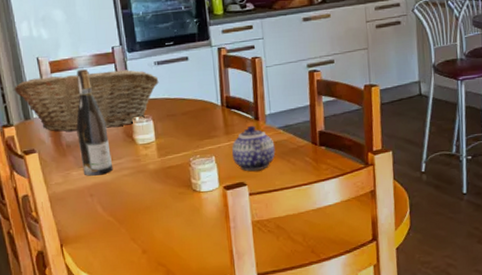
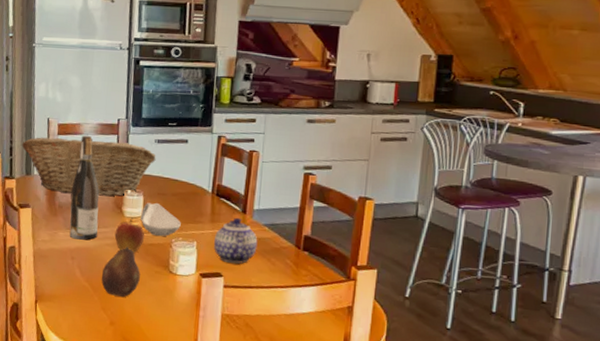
fruit: none [124,173,165,225] -> present [101,246,141,297]
apple: none [130,143,161,179] -> present [114,217,144,253]
spoon rest: none [153,124,196,158] -> present [140,202,181,237]

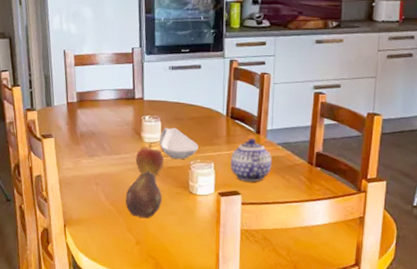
fruit basket: present [21,137,156,196] -> none [40,68,171,123]
wine bottle: present [69,136,99,240] -> none [91,66,119,166]

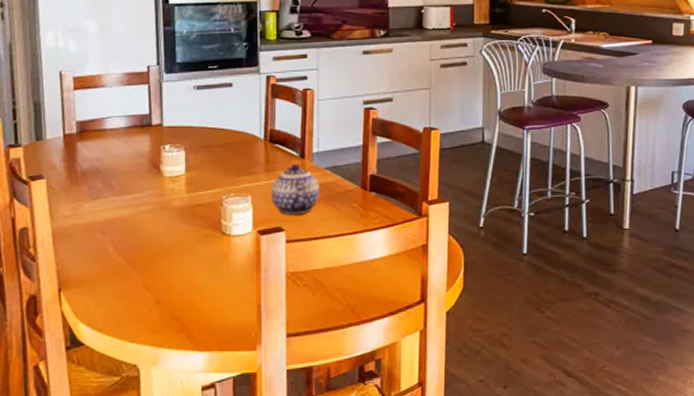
fruit: present [125,170,162,218] -> none [140,210,188,270]
apple: present [135,142,164,176] -> none [153,176,189,217]
spoon rest: present [158,127,198,160] -> none [182,156,232,195]

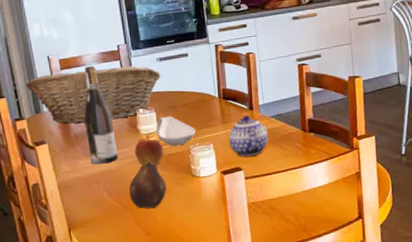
fruit basket: none [28,91,197,158] -> present [25,66,161,124]
wine bottle: none [95,88,132,210] -> present [84,66,118,164]
fruit: none [140,210,188,270] -> present [129,160,167,209]
apple: none [153,176,189,217] -> present [134,133,163,167]
spoon rest: none [182,156,232,195] -> present [156,115,196,146]

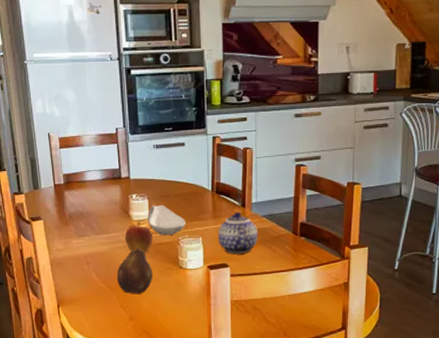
fruit basket: present [25,66,161,124] -> none [26,149,156,204]
wine bottle: present [84,66,118,164] -> none [79,147,108,245]

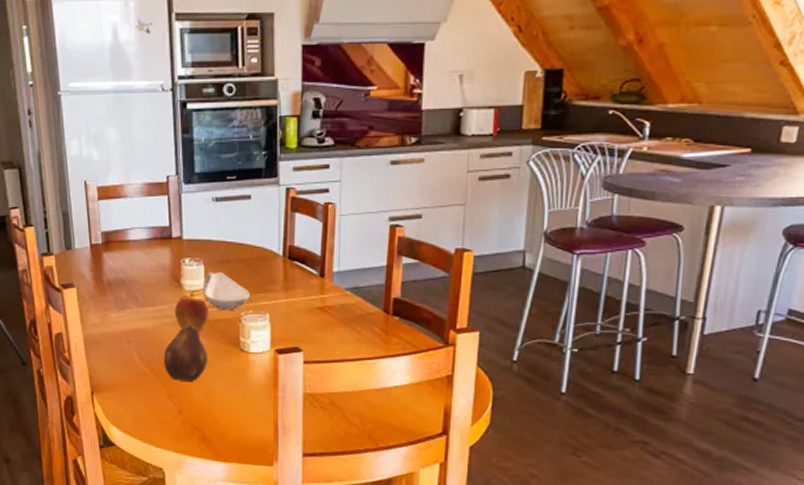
teapot: present [217,211,258,255] -> none [288,282,340,336]

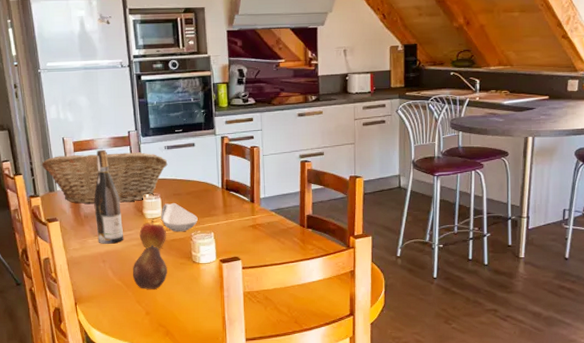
fruit basket: none [57,202,215,269] -> present [41,152,168,205]
wine bottle: none [120,199,154,320] -> present [94,150,123,244]

